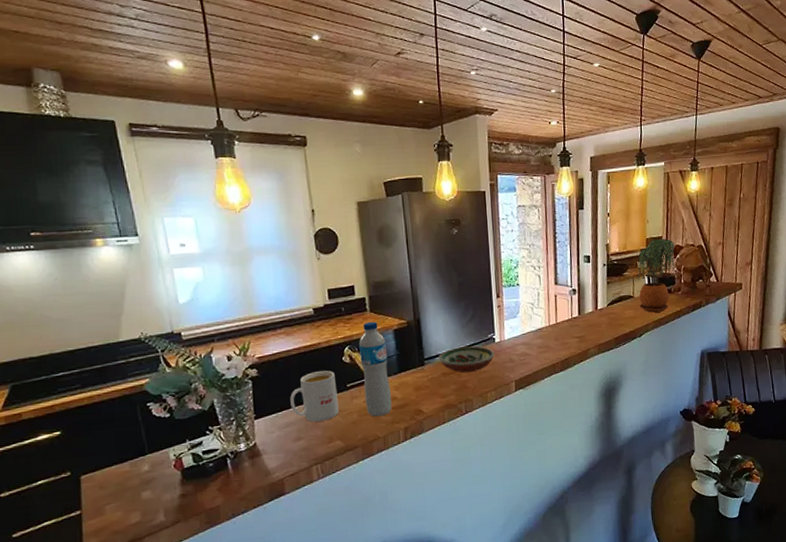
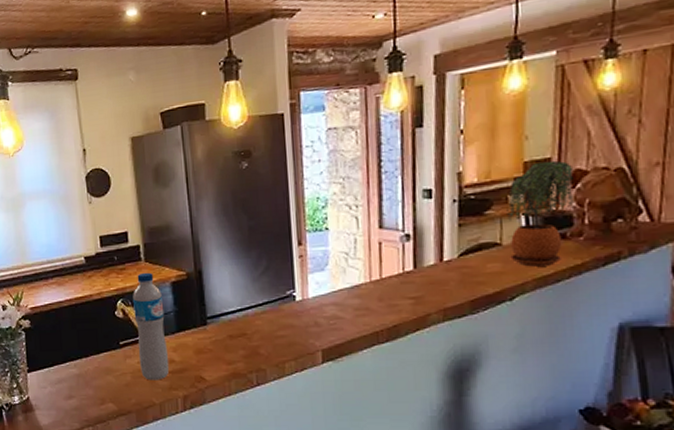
mug: present [290,370,340,422] -> none [61,325,112,380]
decorative bowl: present [438,346,495,373] -> none [223,304,295,337]

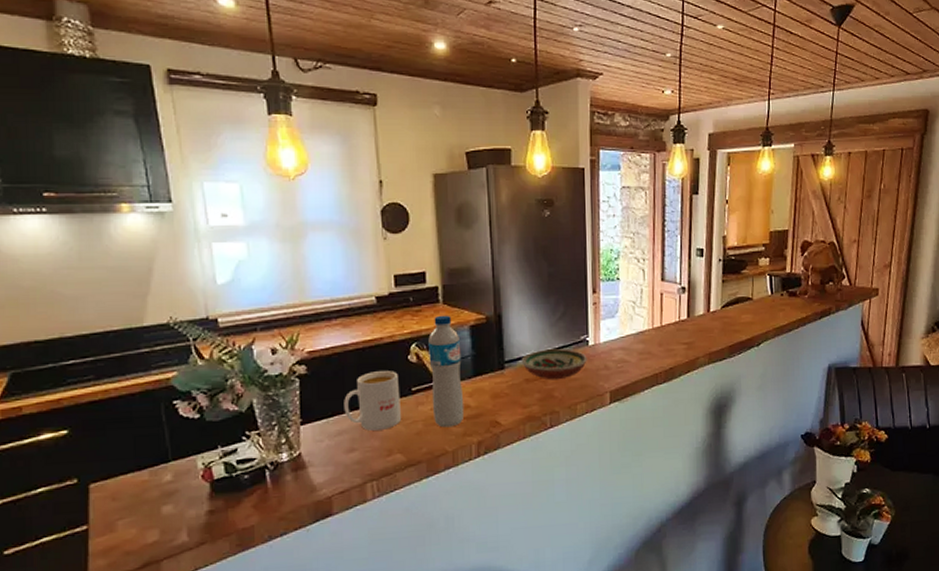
mug: none [61,325,112,380] -> present [344,371,402,431]
decorative bowl: none [223,304,295,337] -> present [521,349,587,380]
potted plant: present [507,160,575,267] -> none [757,232,803,318]

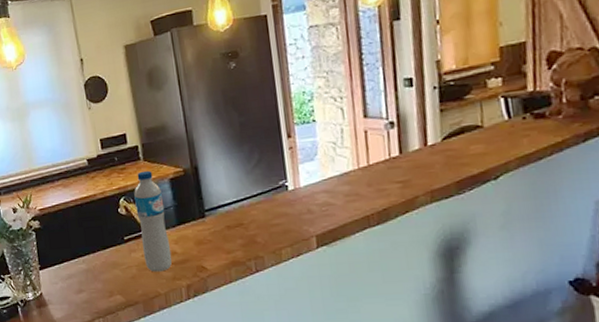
mug: present [344,371,402,431] -> none [70,222,118,275]
decorative bowl: present [521,349,587,380] -> none [220,195,288,226]

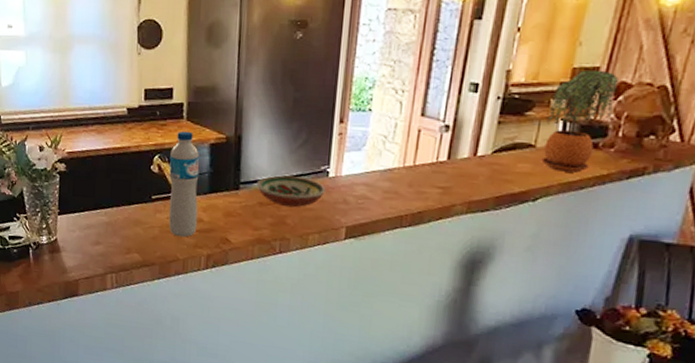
decorative bowl: none [220,195,288,226] -> present [256,175,326,208]
potted plant: none [486,44,552,147] -> present [541,69,620,173]

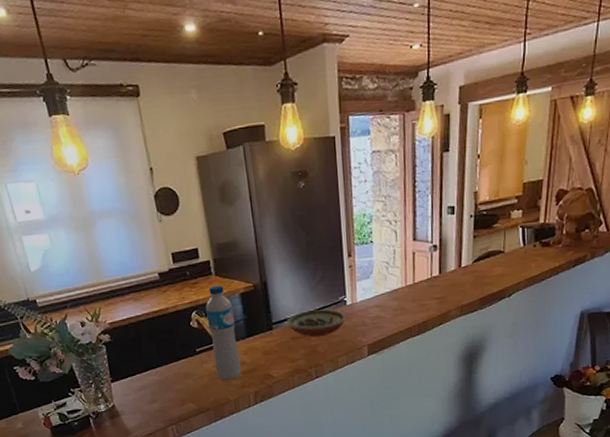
potted plant: present [541,69,620,173] -> none [509,182,559,270]

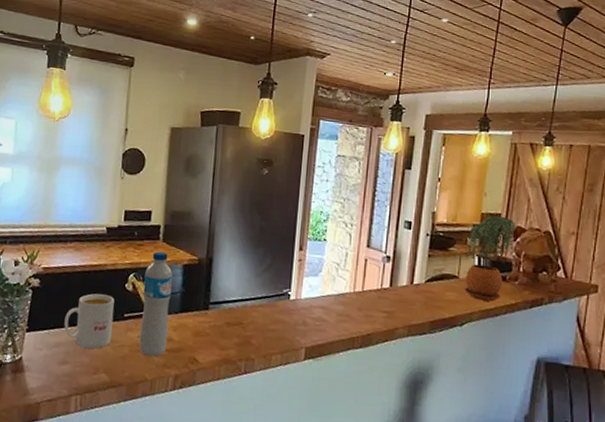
mug: none [142,335,191,385] -> present [64,293,115,349]
decorative bowl: present [287,309,346,338] -> none [225,296,287,329]
potted plant: none [509,182,559,270] -> present [464,215,517,302]

